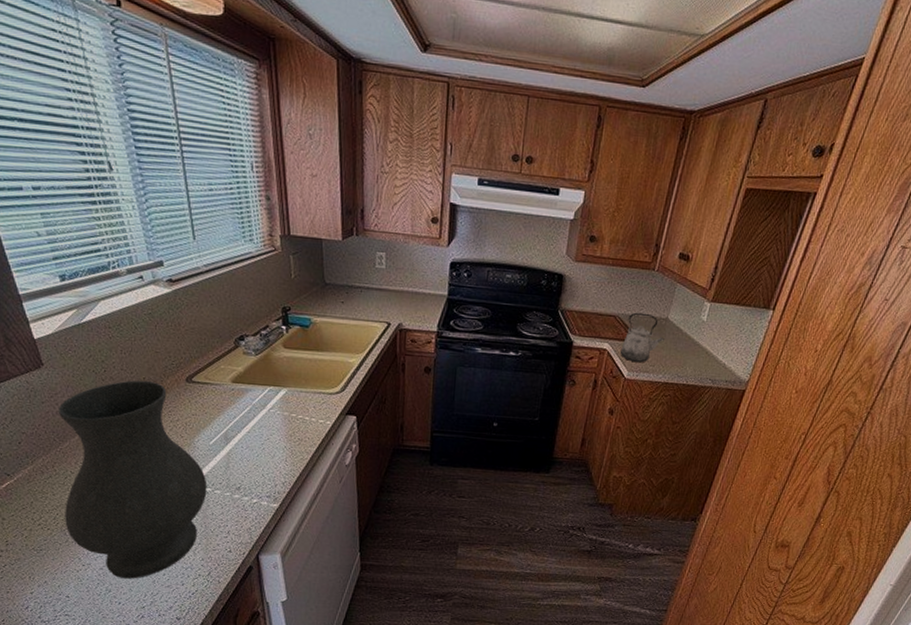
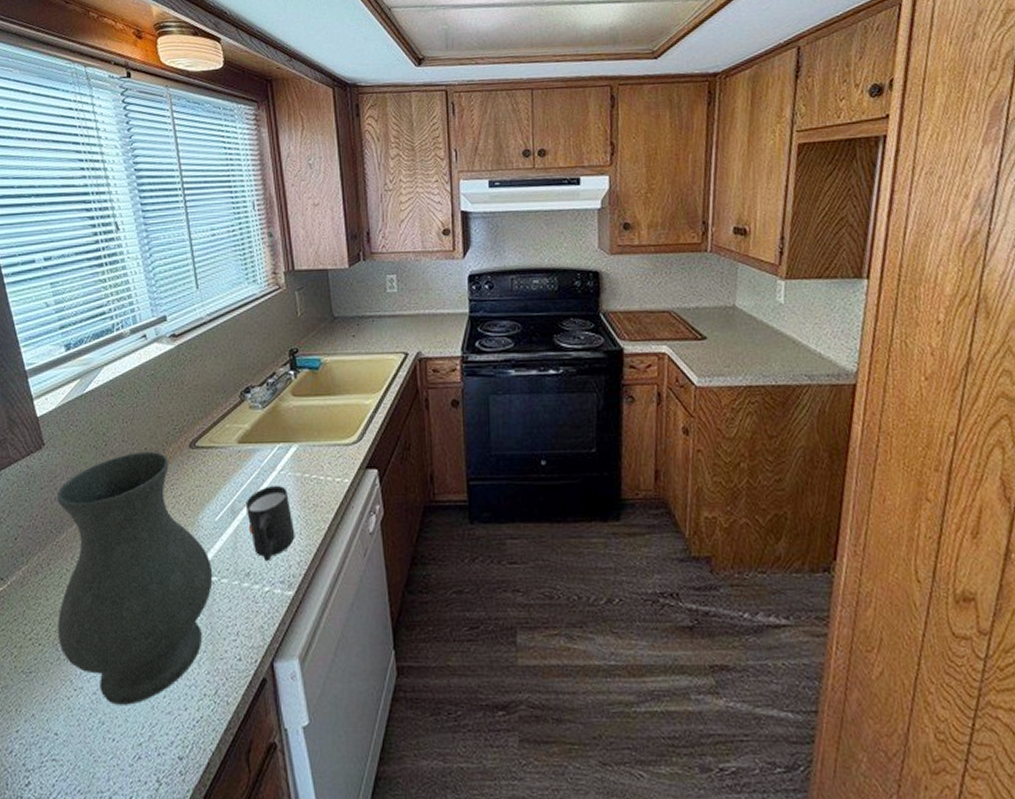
mug: none [237,420,281,480] -> present [245,485,295,562]
kettle: present [620,312,664,363] -> none [684,303,736,365]

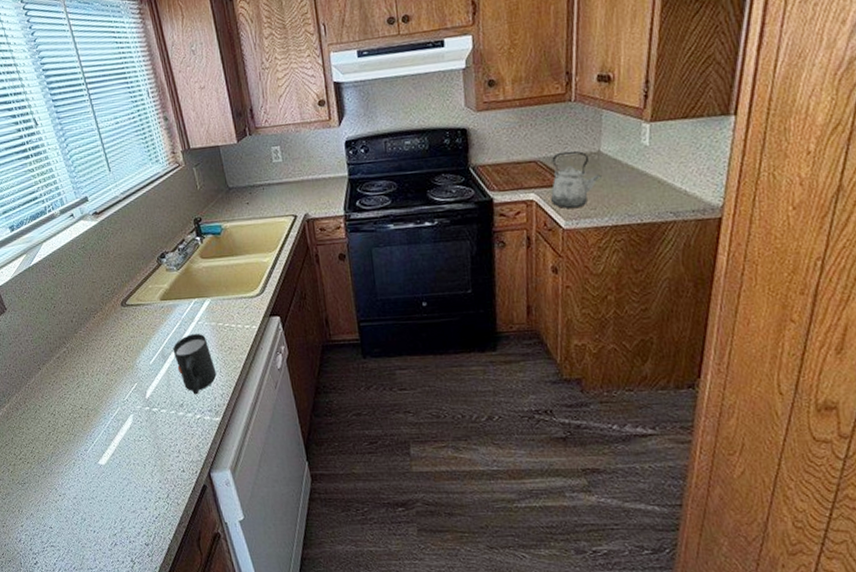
vase: present [56,451,213,705] -> none [22,310,155,506]
kettle: none [684,303,736,365] -> present [551,150,602,209]

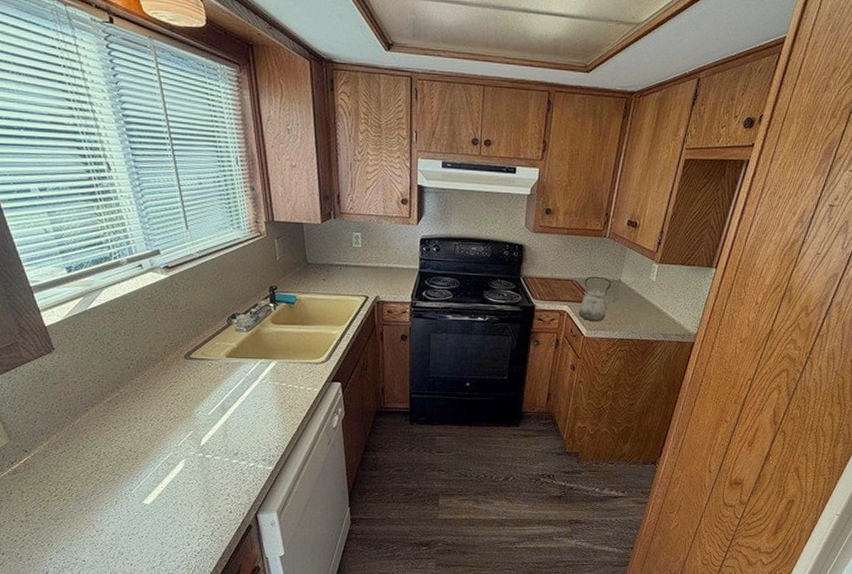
mug: present [173,333,217,395] -> none [233,390,274,446]

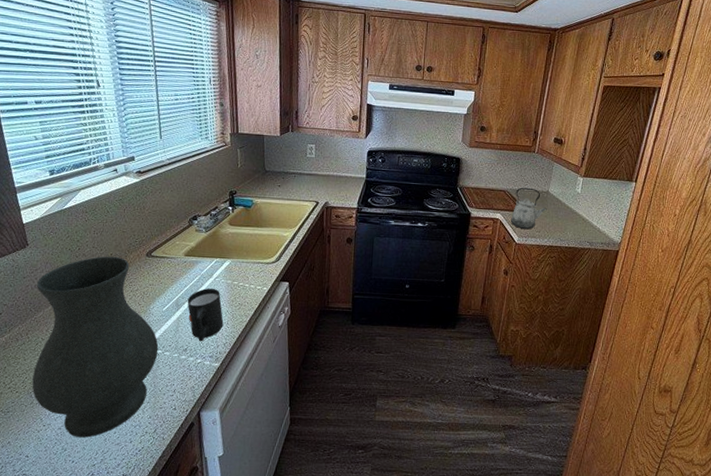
vase: none [69,359,208,542] -> present [32,256,159,438]
mug: none [233,390,274,446] -> present [187,288,224,342]

